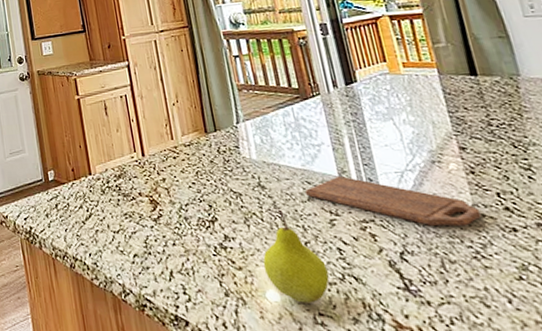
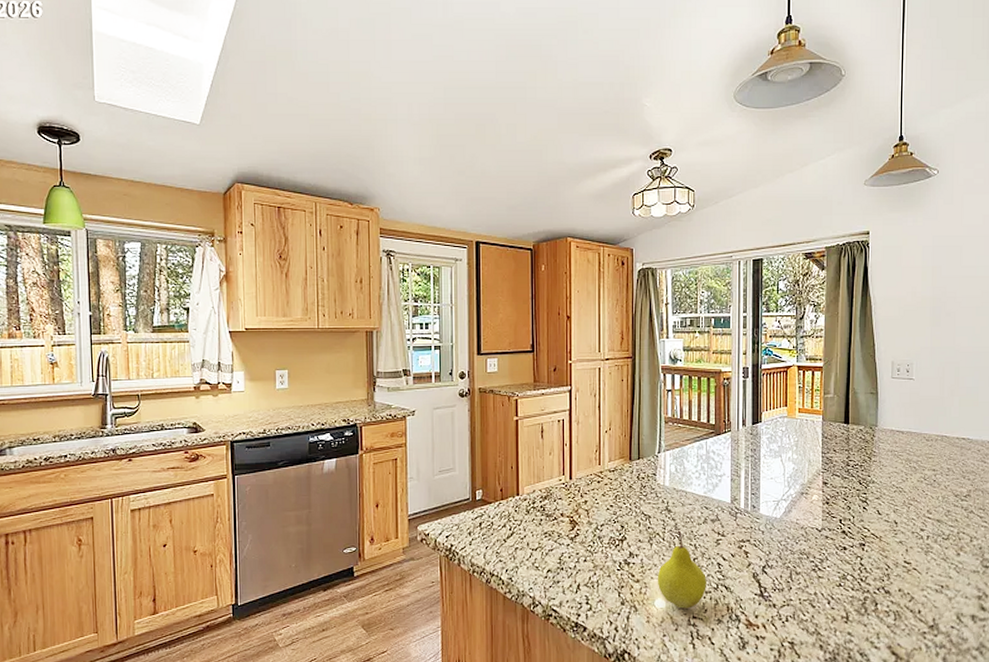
cutting board: present [304,175,482,227] -> none [702,502,825,546]

